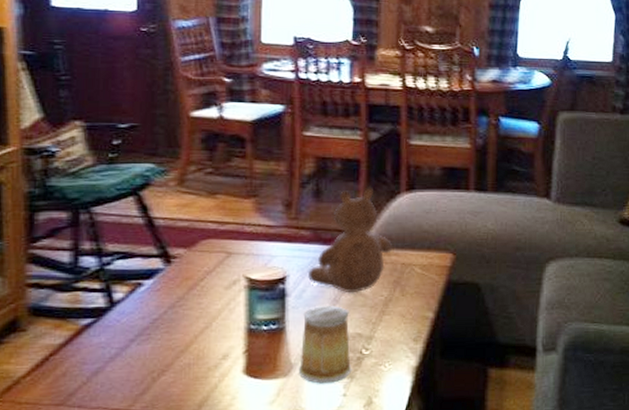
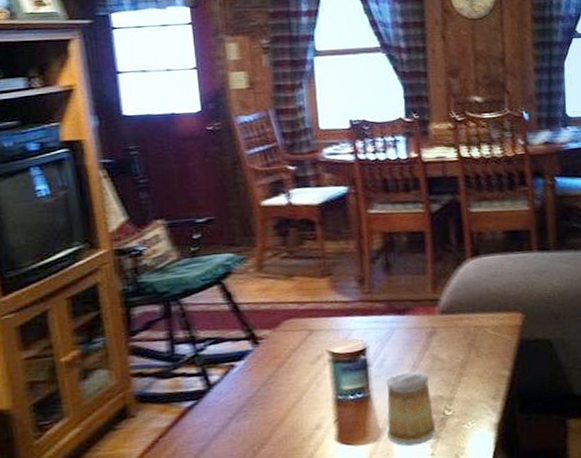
teddy bear: present [307,185,392,294] -> none [385,255,463,359]

